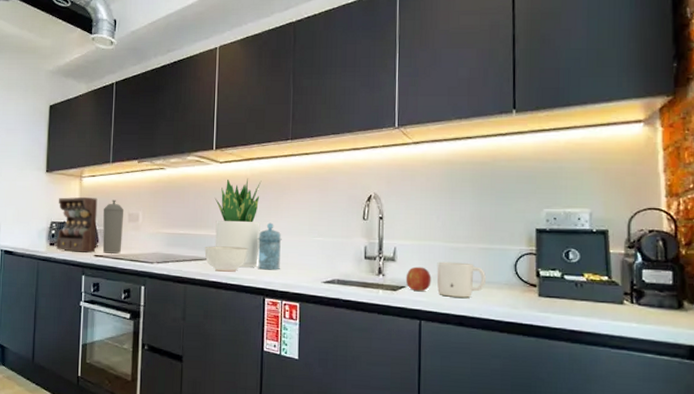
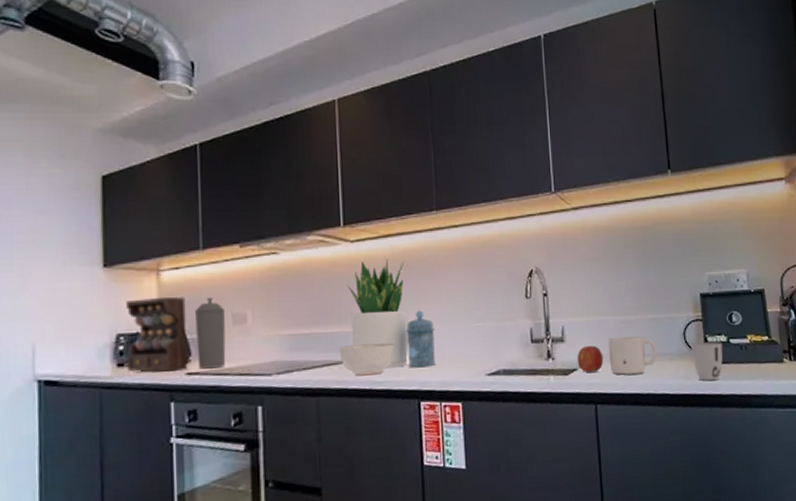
cup: none [521,274,556,313] -> present [691,341,723,381]

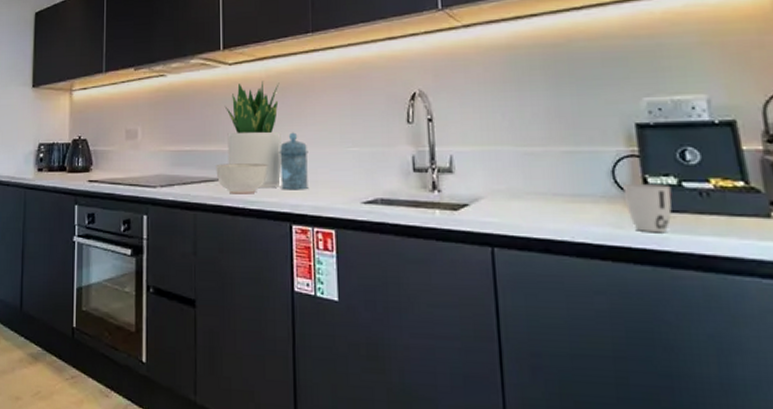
spice rack: present [126,296,188,373] -> none [45,113,90,178]
canister: present [195,297,226,369] -> none [97,114,120,178]
fruit: present [577,345,604,372] -> none [468,178,503,209]
mug: present [608,336,658,375] -> none [507,171,576,216]

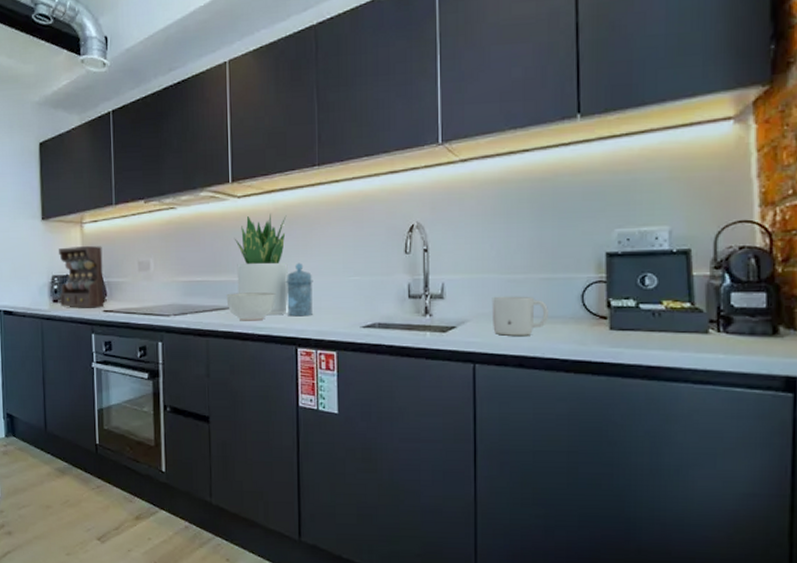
spice rack: none [45,113,90,178] -> present [59,245,105,308]
mug: none [507,171,576,216] -> present [492,296,549,336]
cup: present [623,183,673,233] -> none [589,305,630,349]

